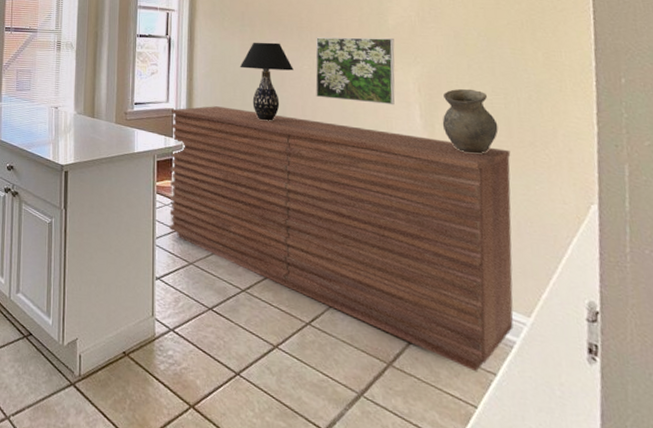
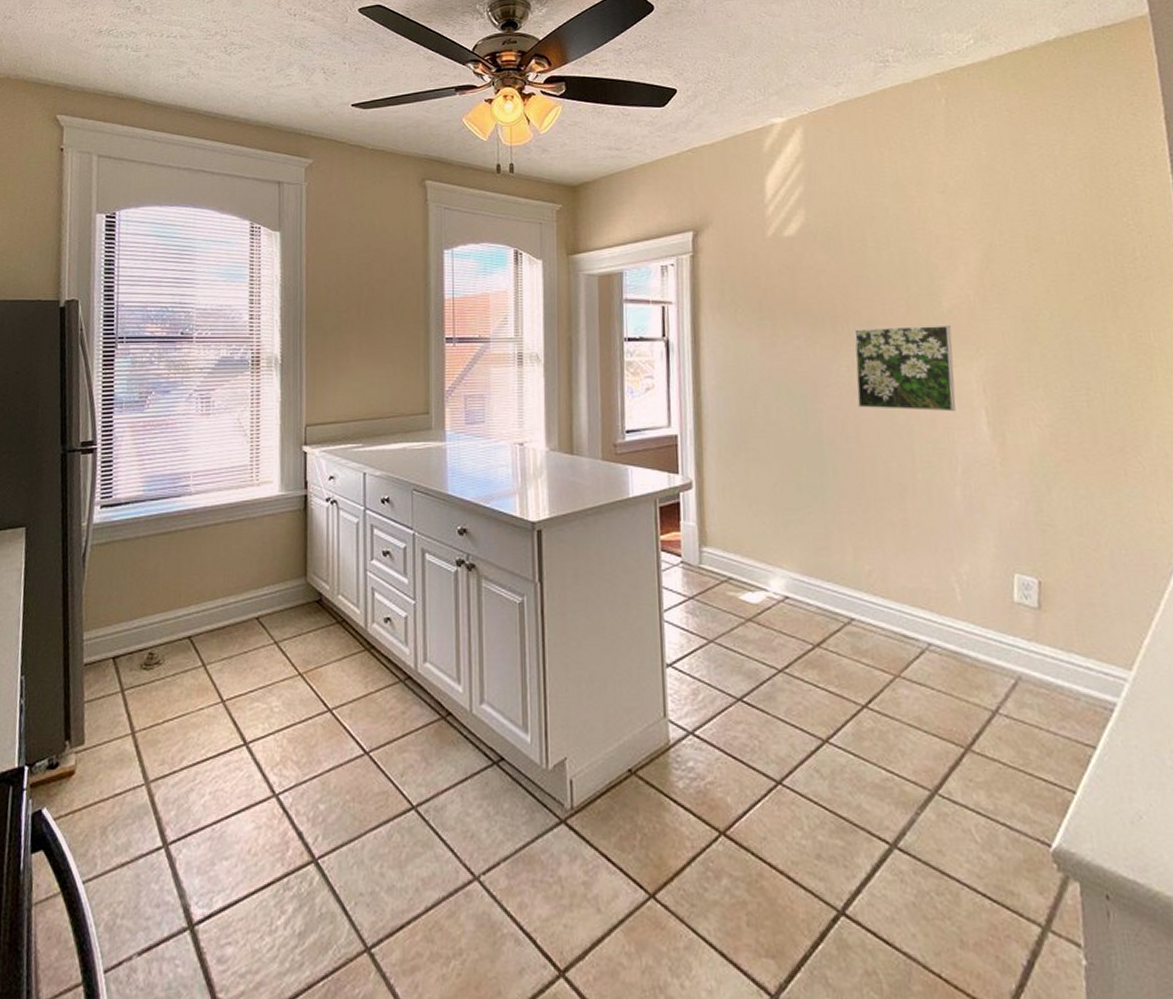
sideboard: present [169,106,514,372] -> none [674,428,1113,747]
table lamp: present [239,42,294,121] -> none [759,339,829,443]
vase: present [442,89,498,154] -> none [1014,384,1082,468]

